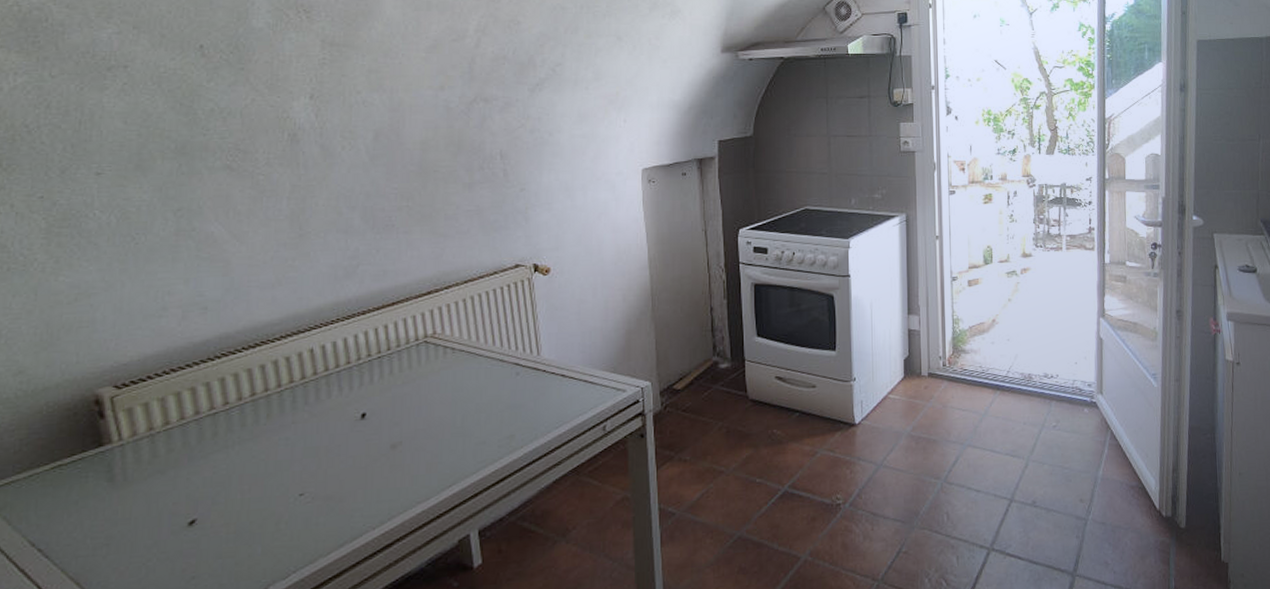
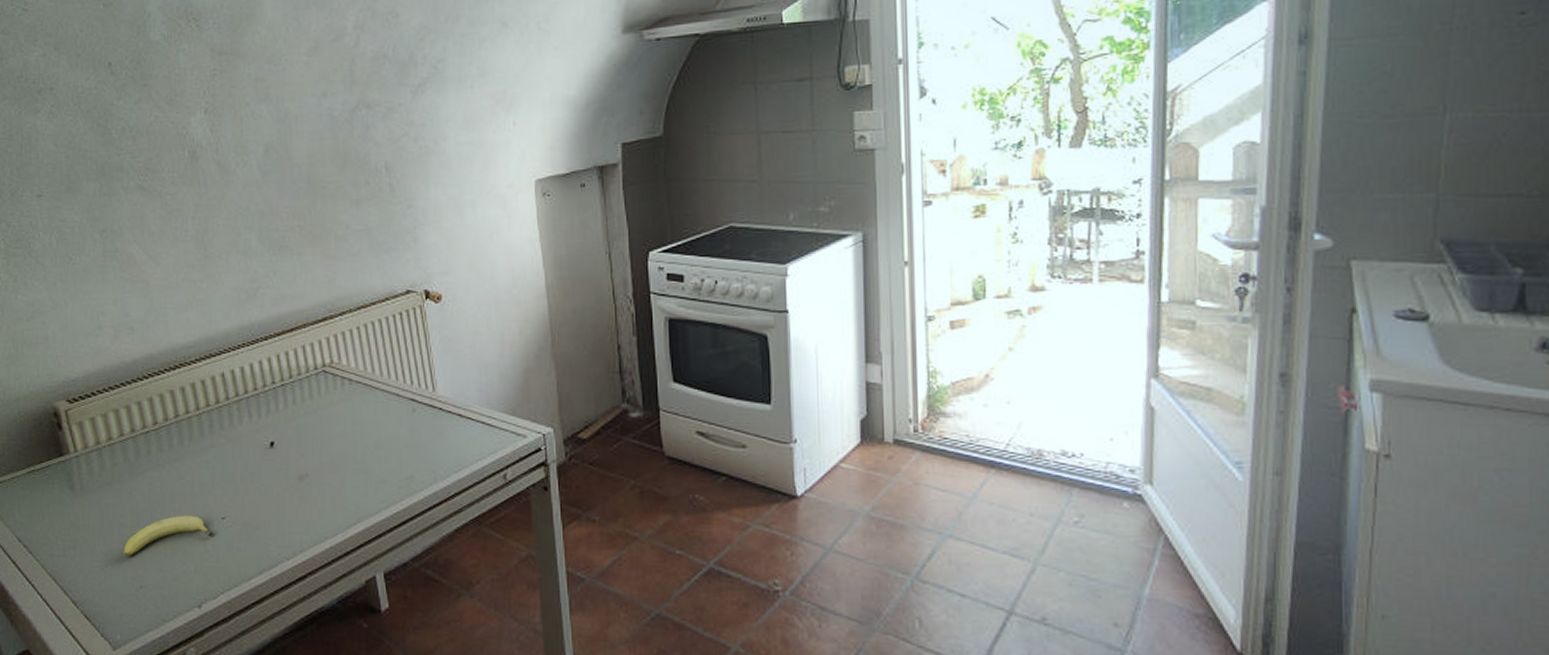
fruit: none [173,495,288,548] -> present [123,515,213,557]

